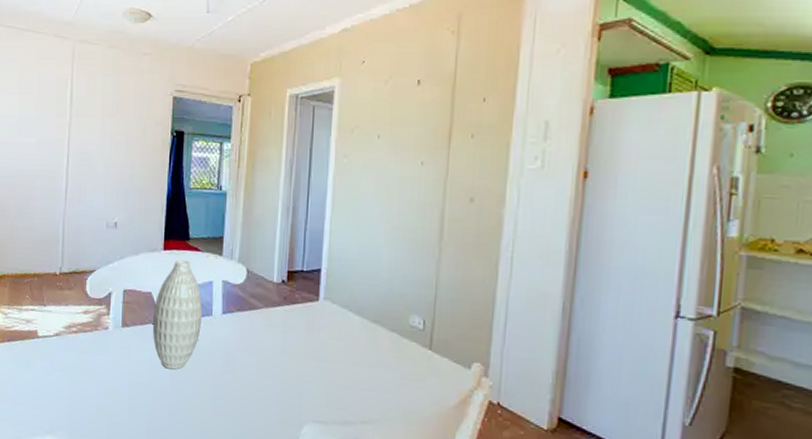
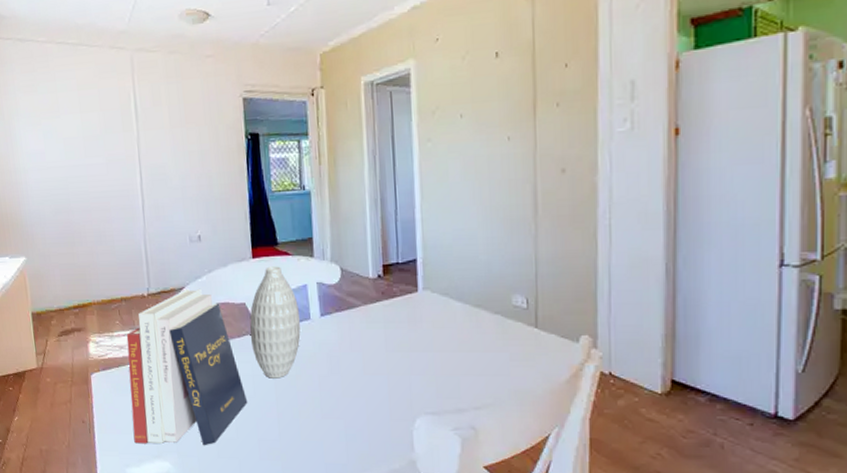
books: none [28,272,142,428] -> present [126,288,248,446]

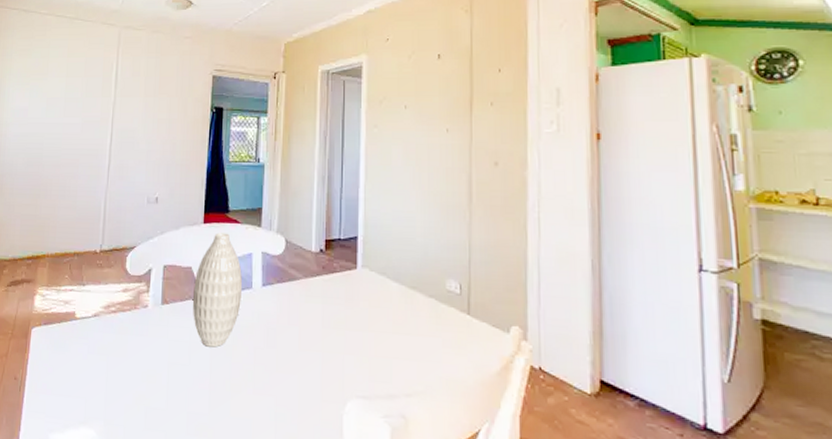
books: present [126,288,248,446] -> none [63,248,182,415]

